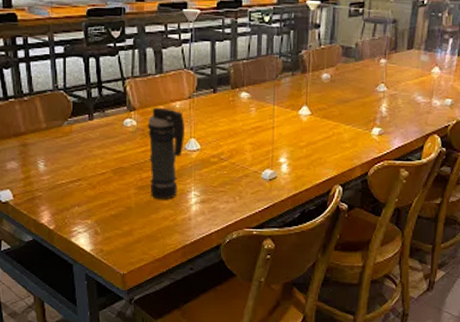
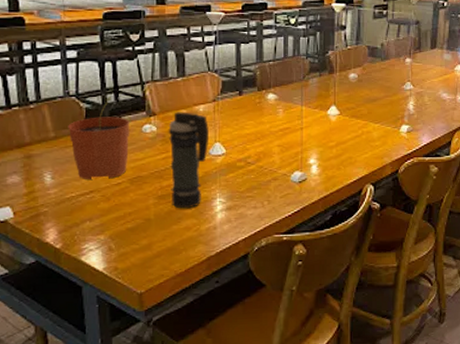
plant pot: none [57,91,112,169] -> present [68,97,130,180]

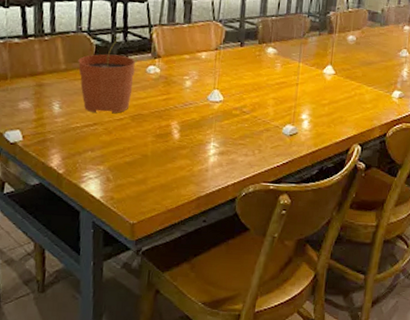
smoke grenade: present [168,112,209,209] -> none [168,56,209,150]

